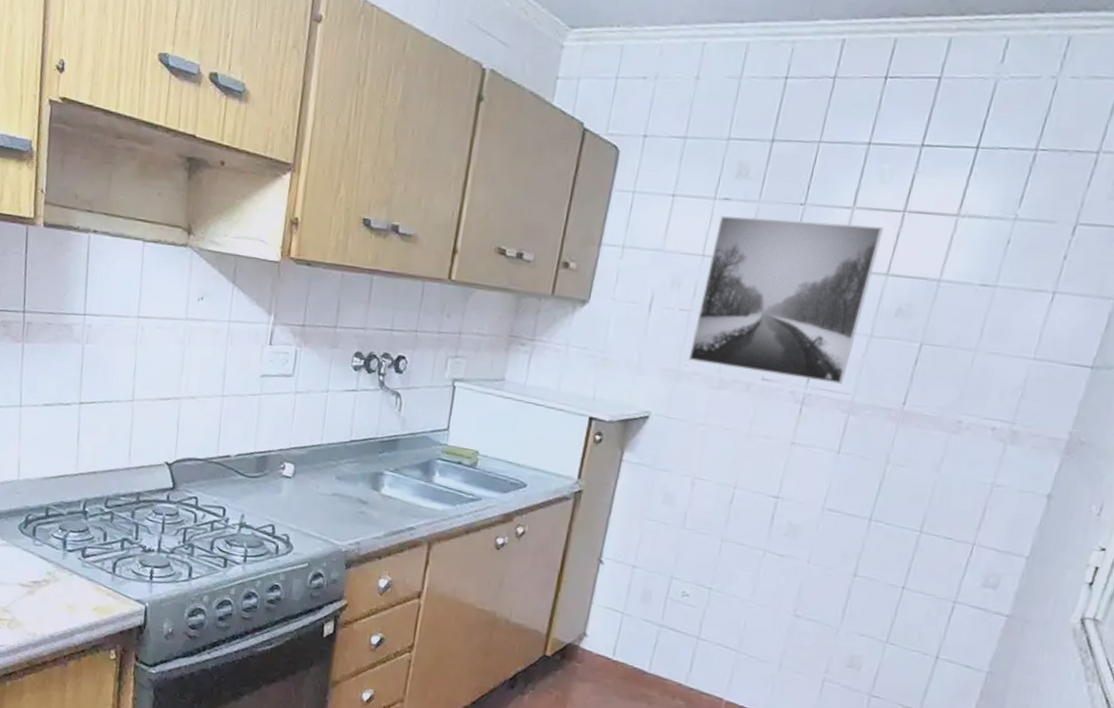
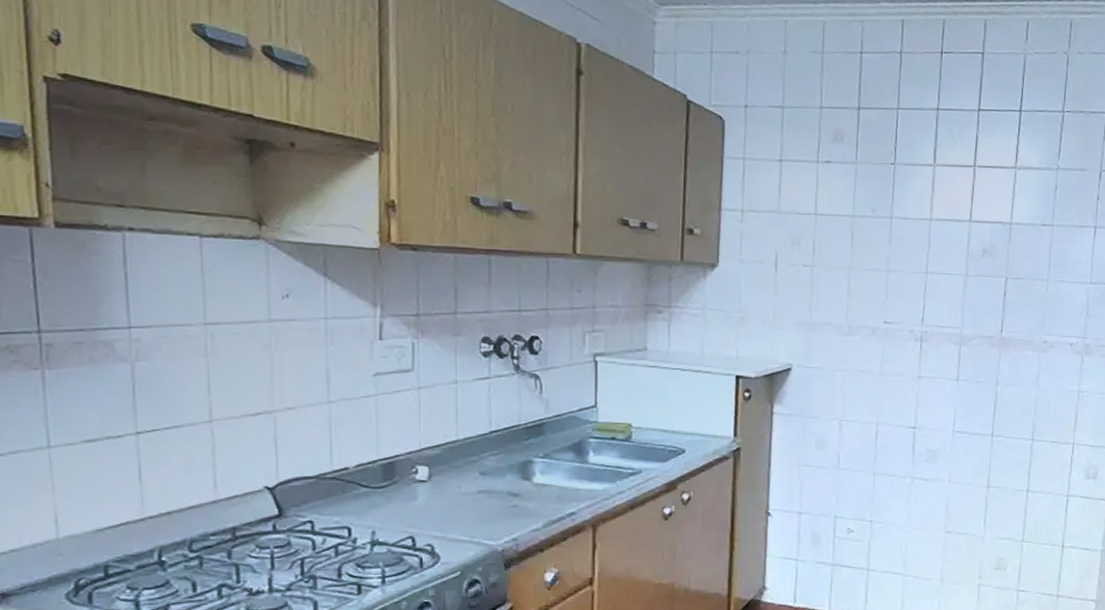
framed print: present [688,215,884,384] -> none [817,176,961,320]

